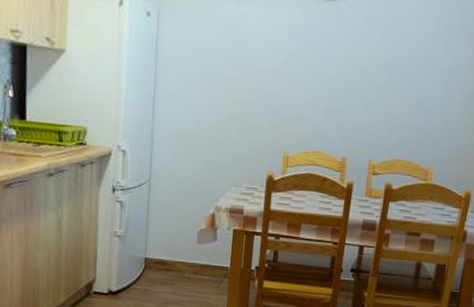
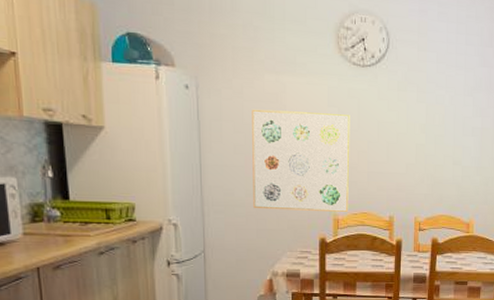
wall art: none [203,39,310,150] -> present [252,109,350,212]

